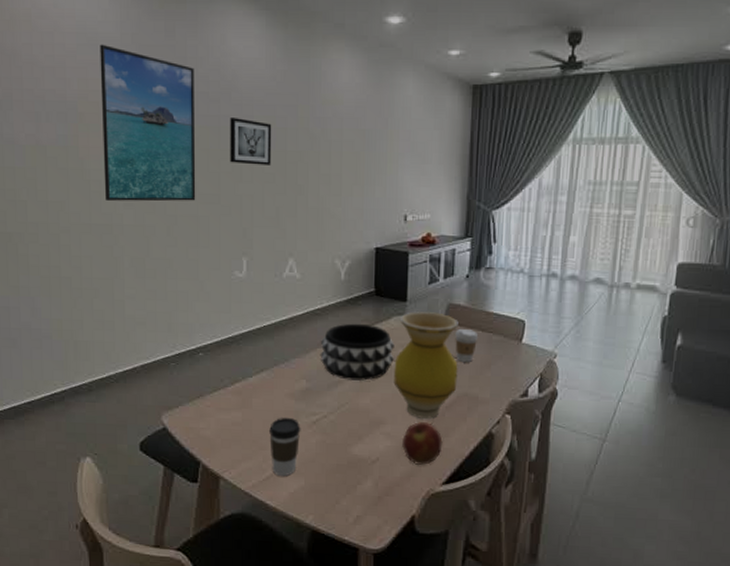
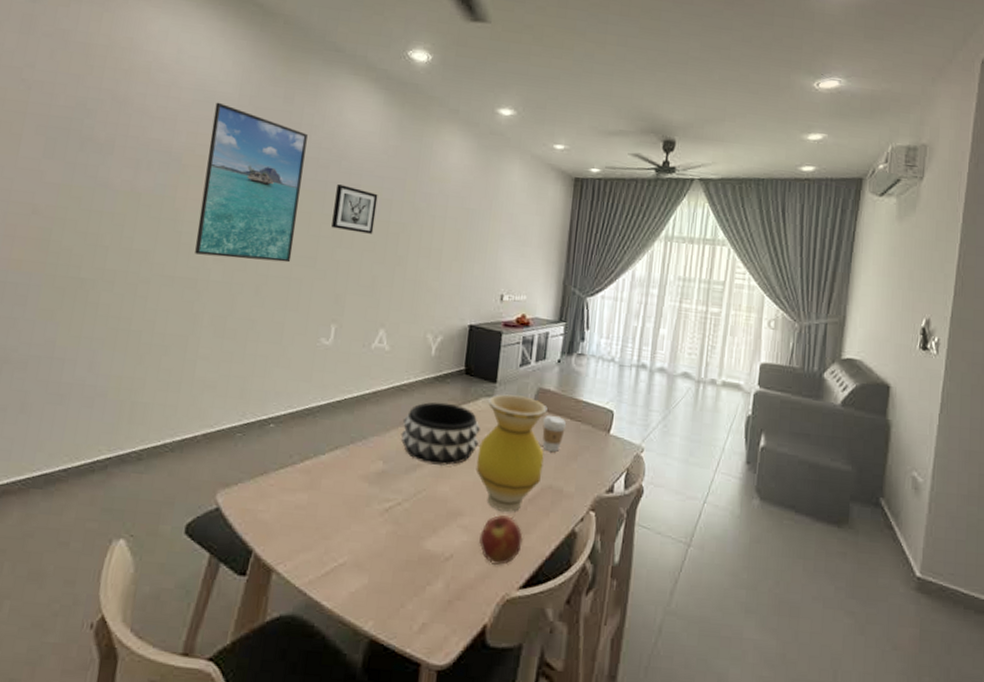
coffee cup: present [269,417,301,477] -> none [333,502,372,573]

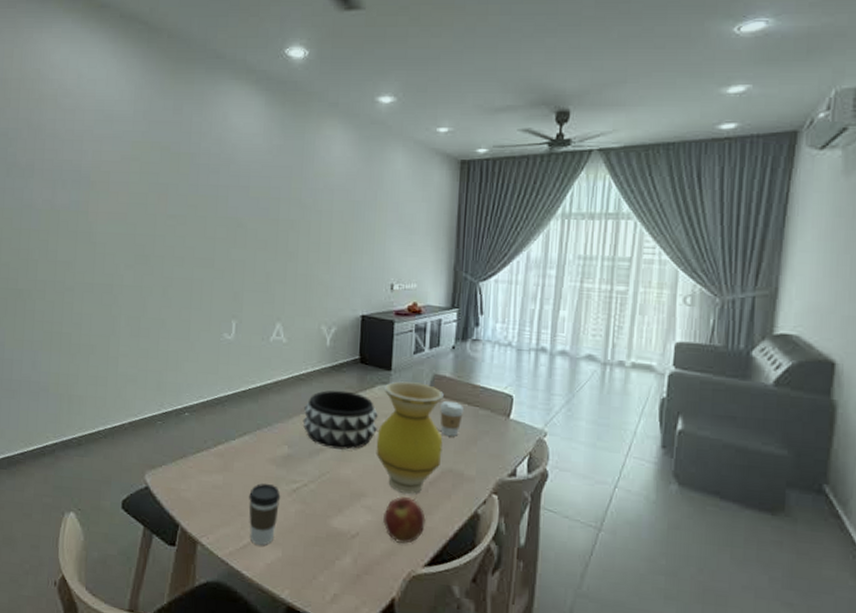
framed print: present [195,102,308,263] -> none [108,120,197,265]
wall art: present [331,184,378,234] -> none [225,188,266,233]
coffee cup: none [333,502,372,573] -> present [249,483,281,546]

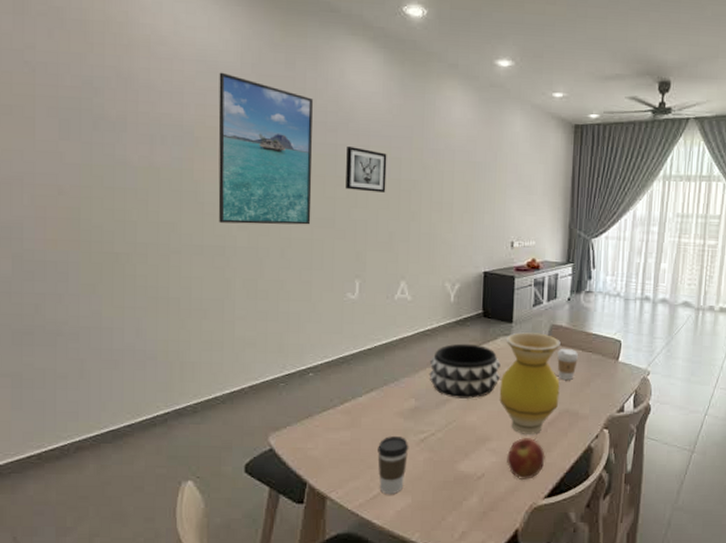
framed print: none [108,120,197,265] -> present [218,72,313,225]
wall art: none [225,188,266,233] -> present [346,147,387,193]

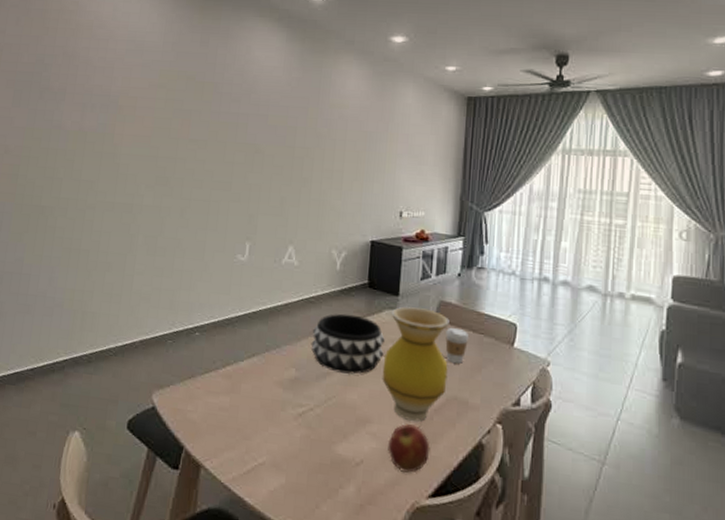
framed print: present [218,72,313,225] -> none [130,50,221,187]
wall art: present [346,147,387,193] -> none [244,116,284,159]
coffee cup: present [377,435,409,495] -> none [254,406,287,472]

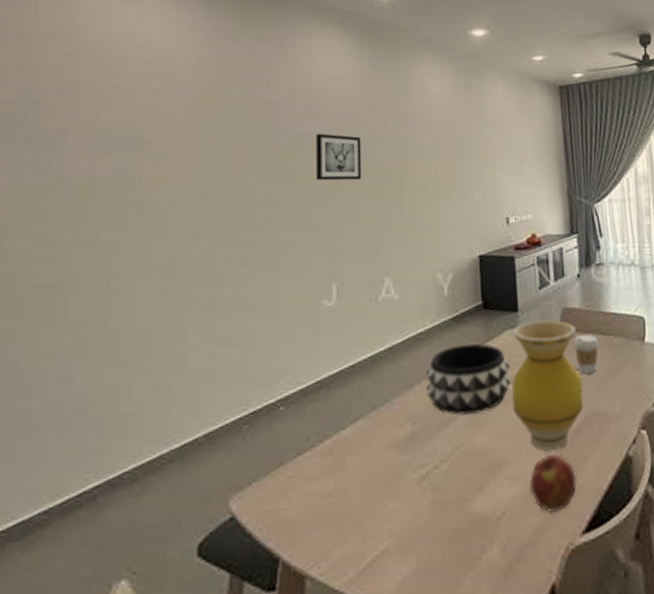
wall art: none [244,116,284,159] -> present [316,134,362,181]

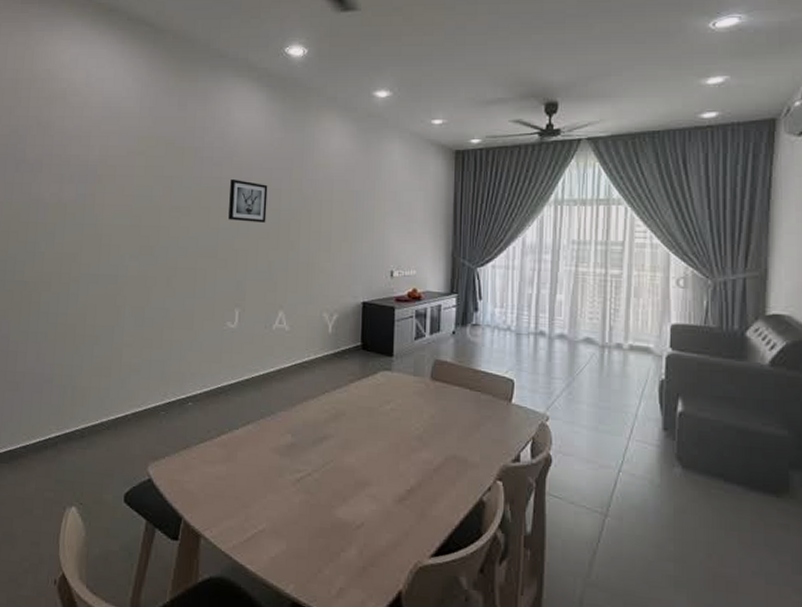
decorative bowl: present [425,343,511,416] -> none [306,377,381,439]
vase: present [511,320,583,451] -> none [379,367,446,482]
apple: present [530,454,577,514] -> none [388,485,431,534]
coffee cup: present [574,334,599,375] -> none [442,385,466,423]

